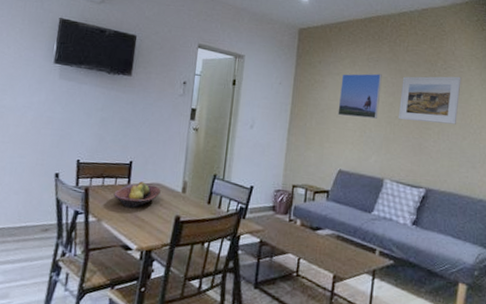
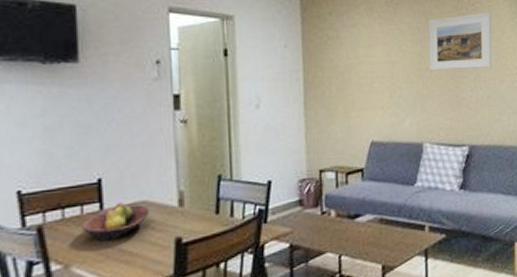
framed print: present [337,73,382,119] -> none [359,19,407,77]

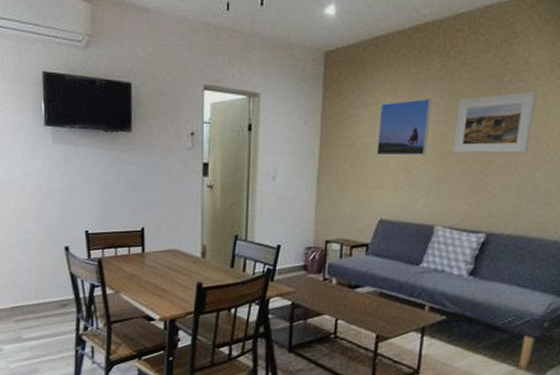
fruit bowl: present [82,203,149,242] -> none [129,249,178,278]
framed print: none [359,19,407,77] -> present [376,98,432,156]

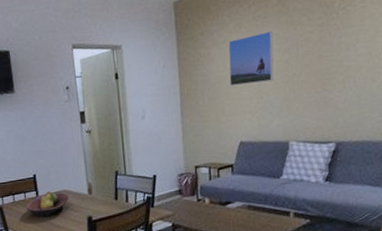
fruit bowl: none [129,249,178,278] -> present [26,191,69,218]
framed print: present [453,91,537,154] -> none [296,13,365,77]

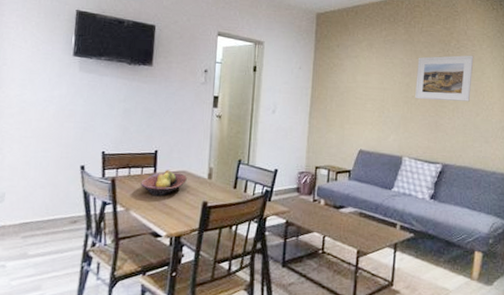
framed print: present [228,31,274,87] -> none [357,55,398,99]
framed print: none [296,13,365,77] -> present [415,55,474,102]

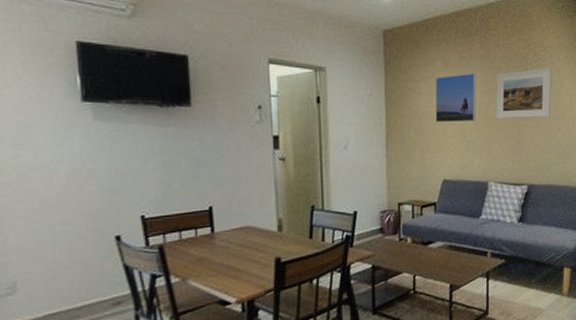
fruit bowl: present [140,170,187,197] -> none [196,227,253,260]
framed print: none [357,55,398,99] -> present [435,73,477,123]

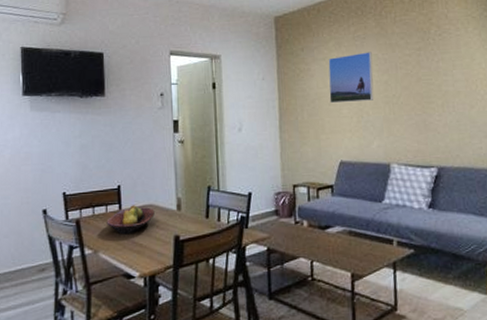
fruit bowl: none [196,227,253,260] -> present [106,205,155,235]
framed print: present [496,67,552,119] -> none [394,40,461,98]

